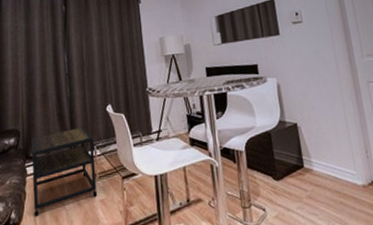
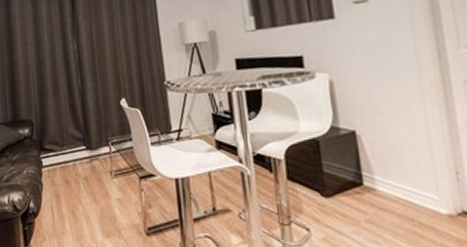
side table: present [32,127,98,217] -> none [45,121,114,209]

